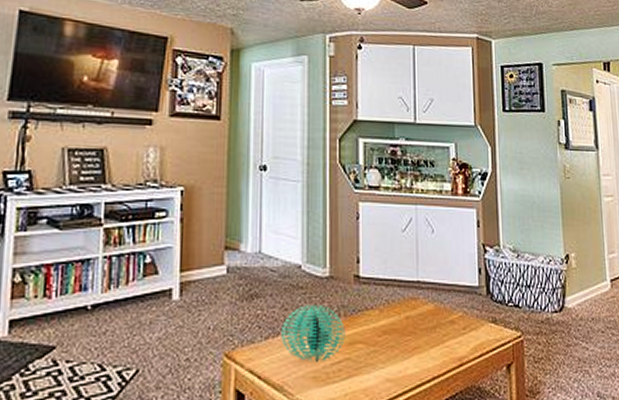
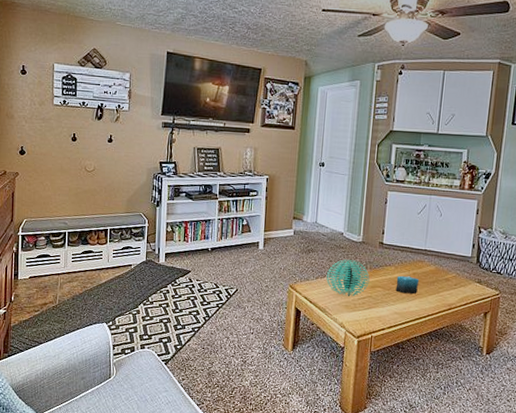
candle: none [383,321,416,349] -> present [395,275,420,294]

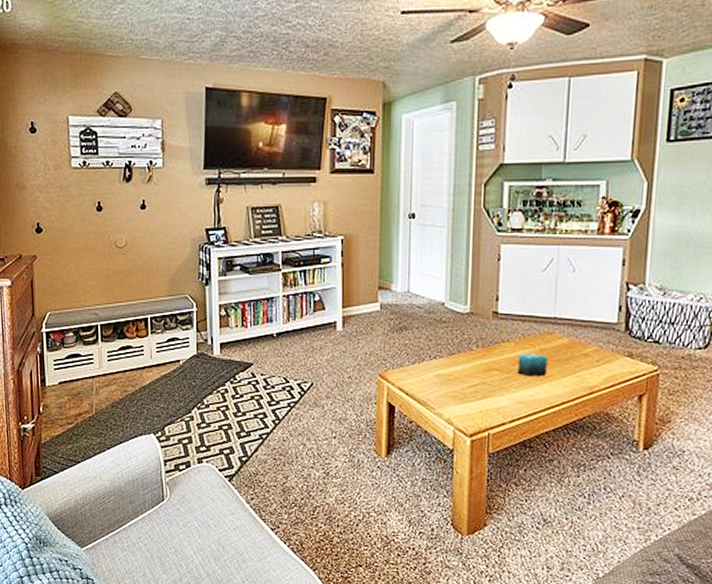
decorative ball: present [326,259,370,296] -> none [425,337,482,384]

